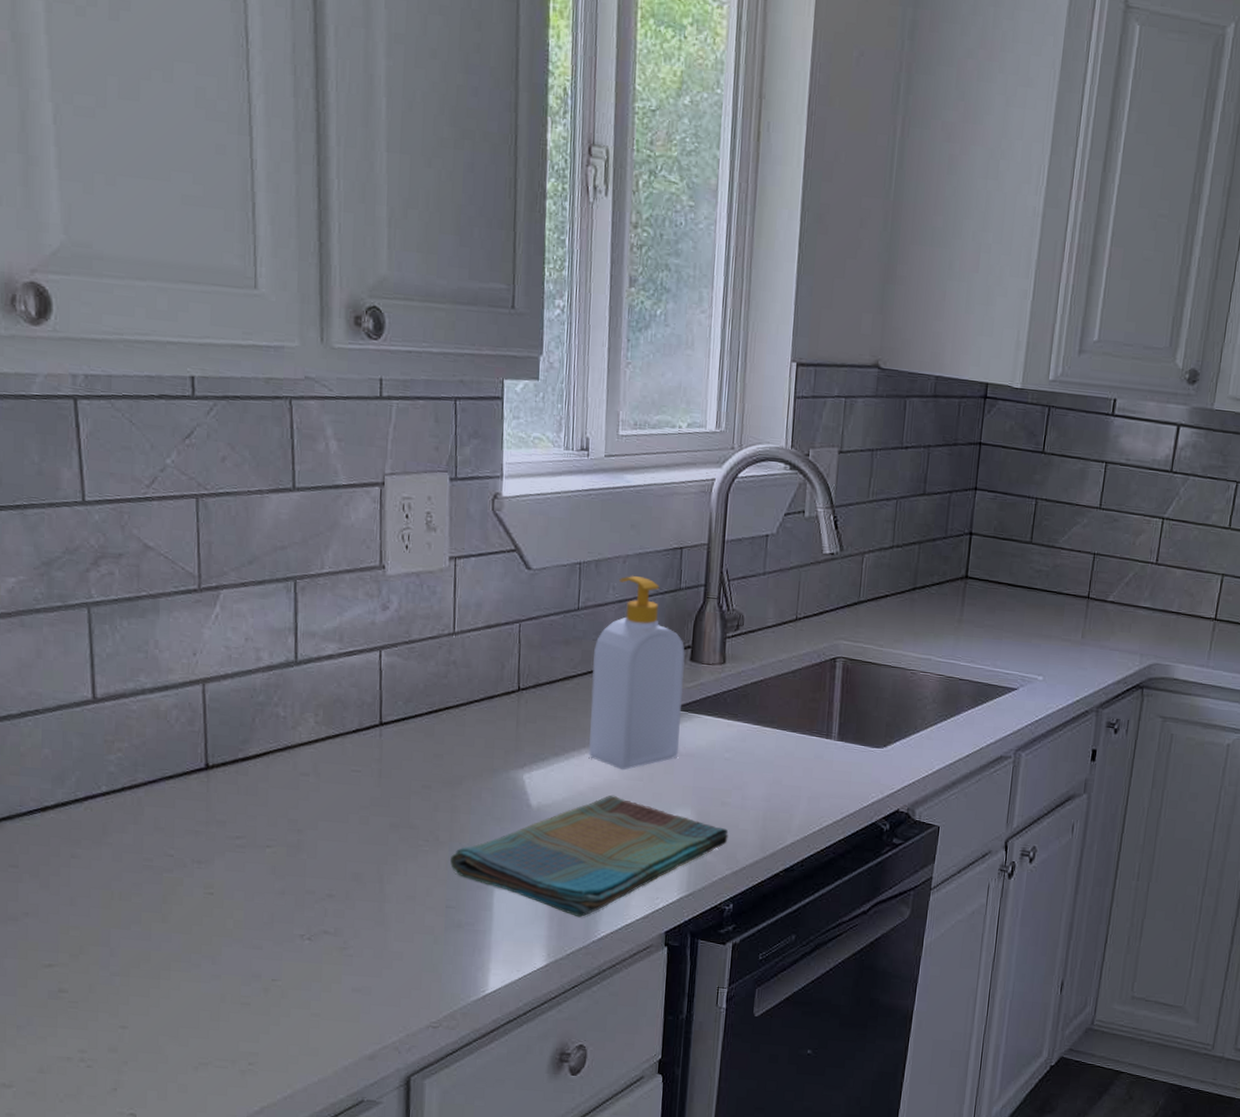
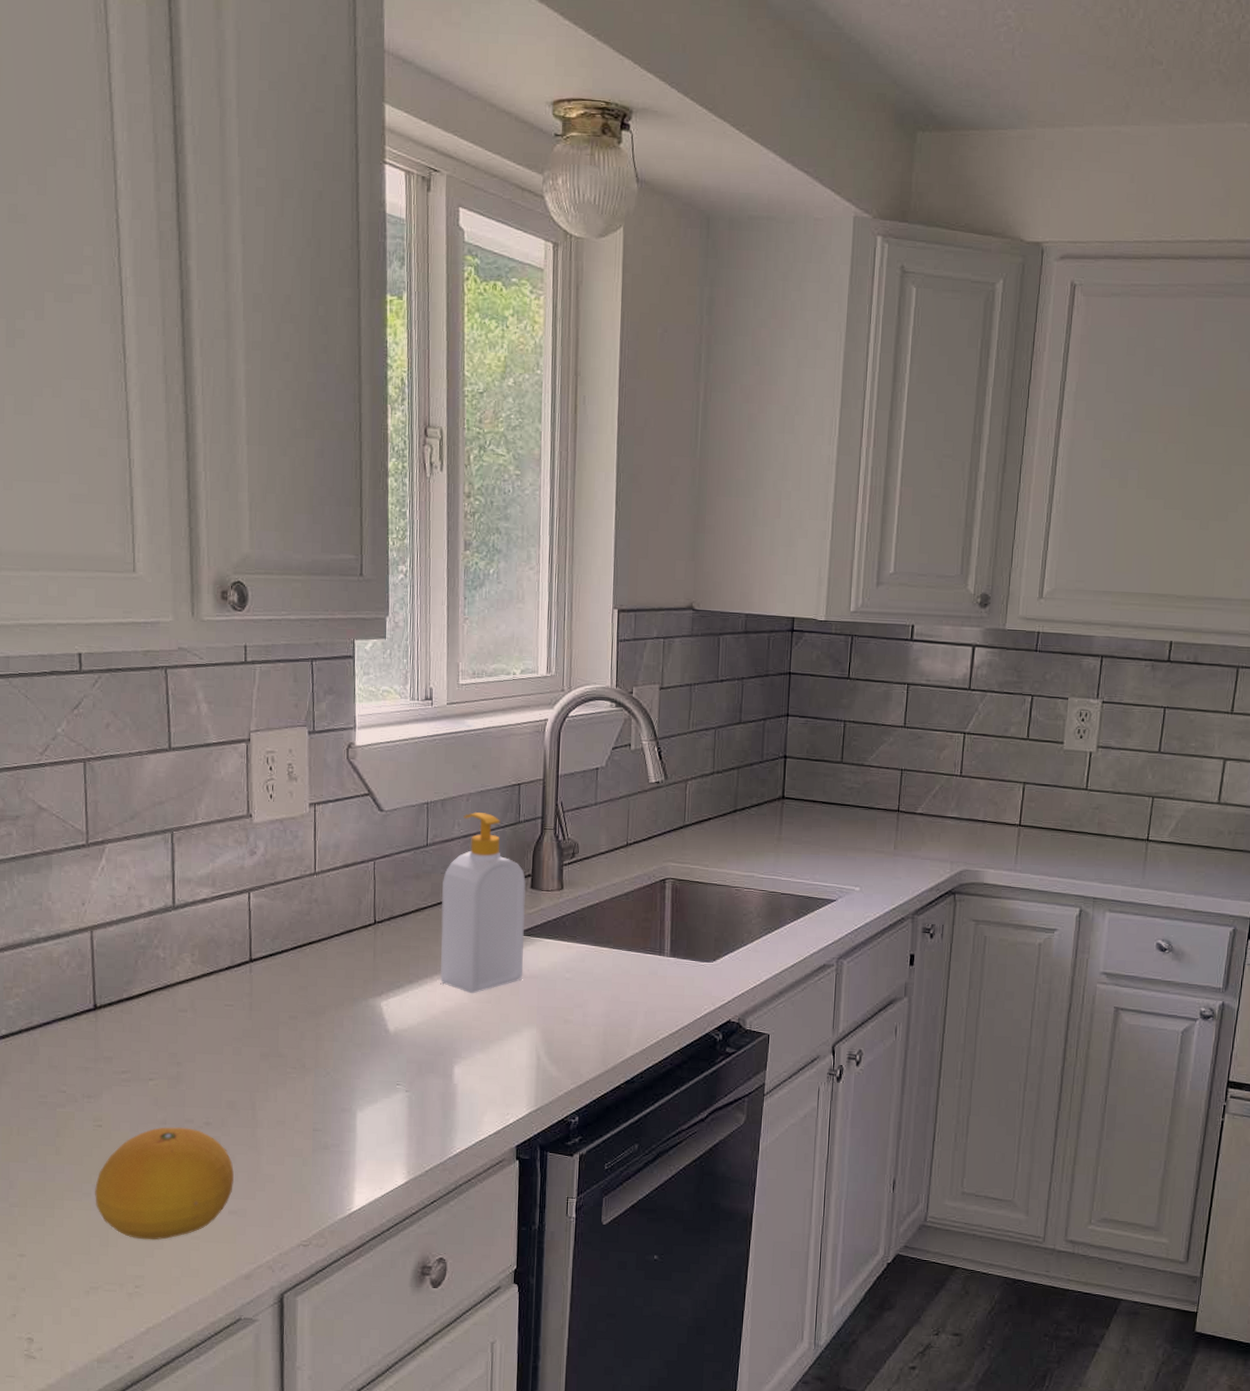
fruit: none [205,897,358,1016] -> present [95,1127,234,1240]
dish towel: present [450,795,729,918] -> none [316,1017,572,1136]

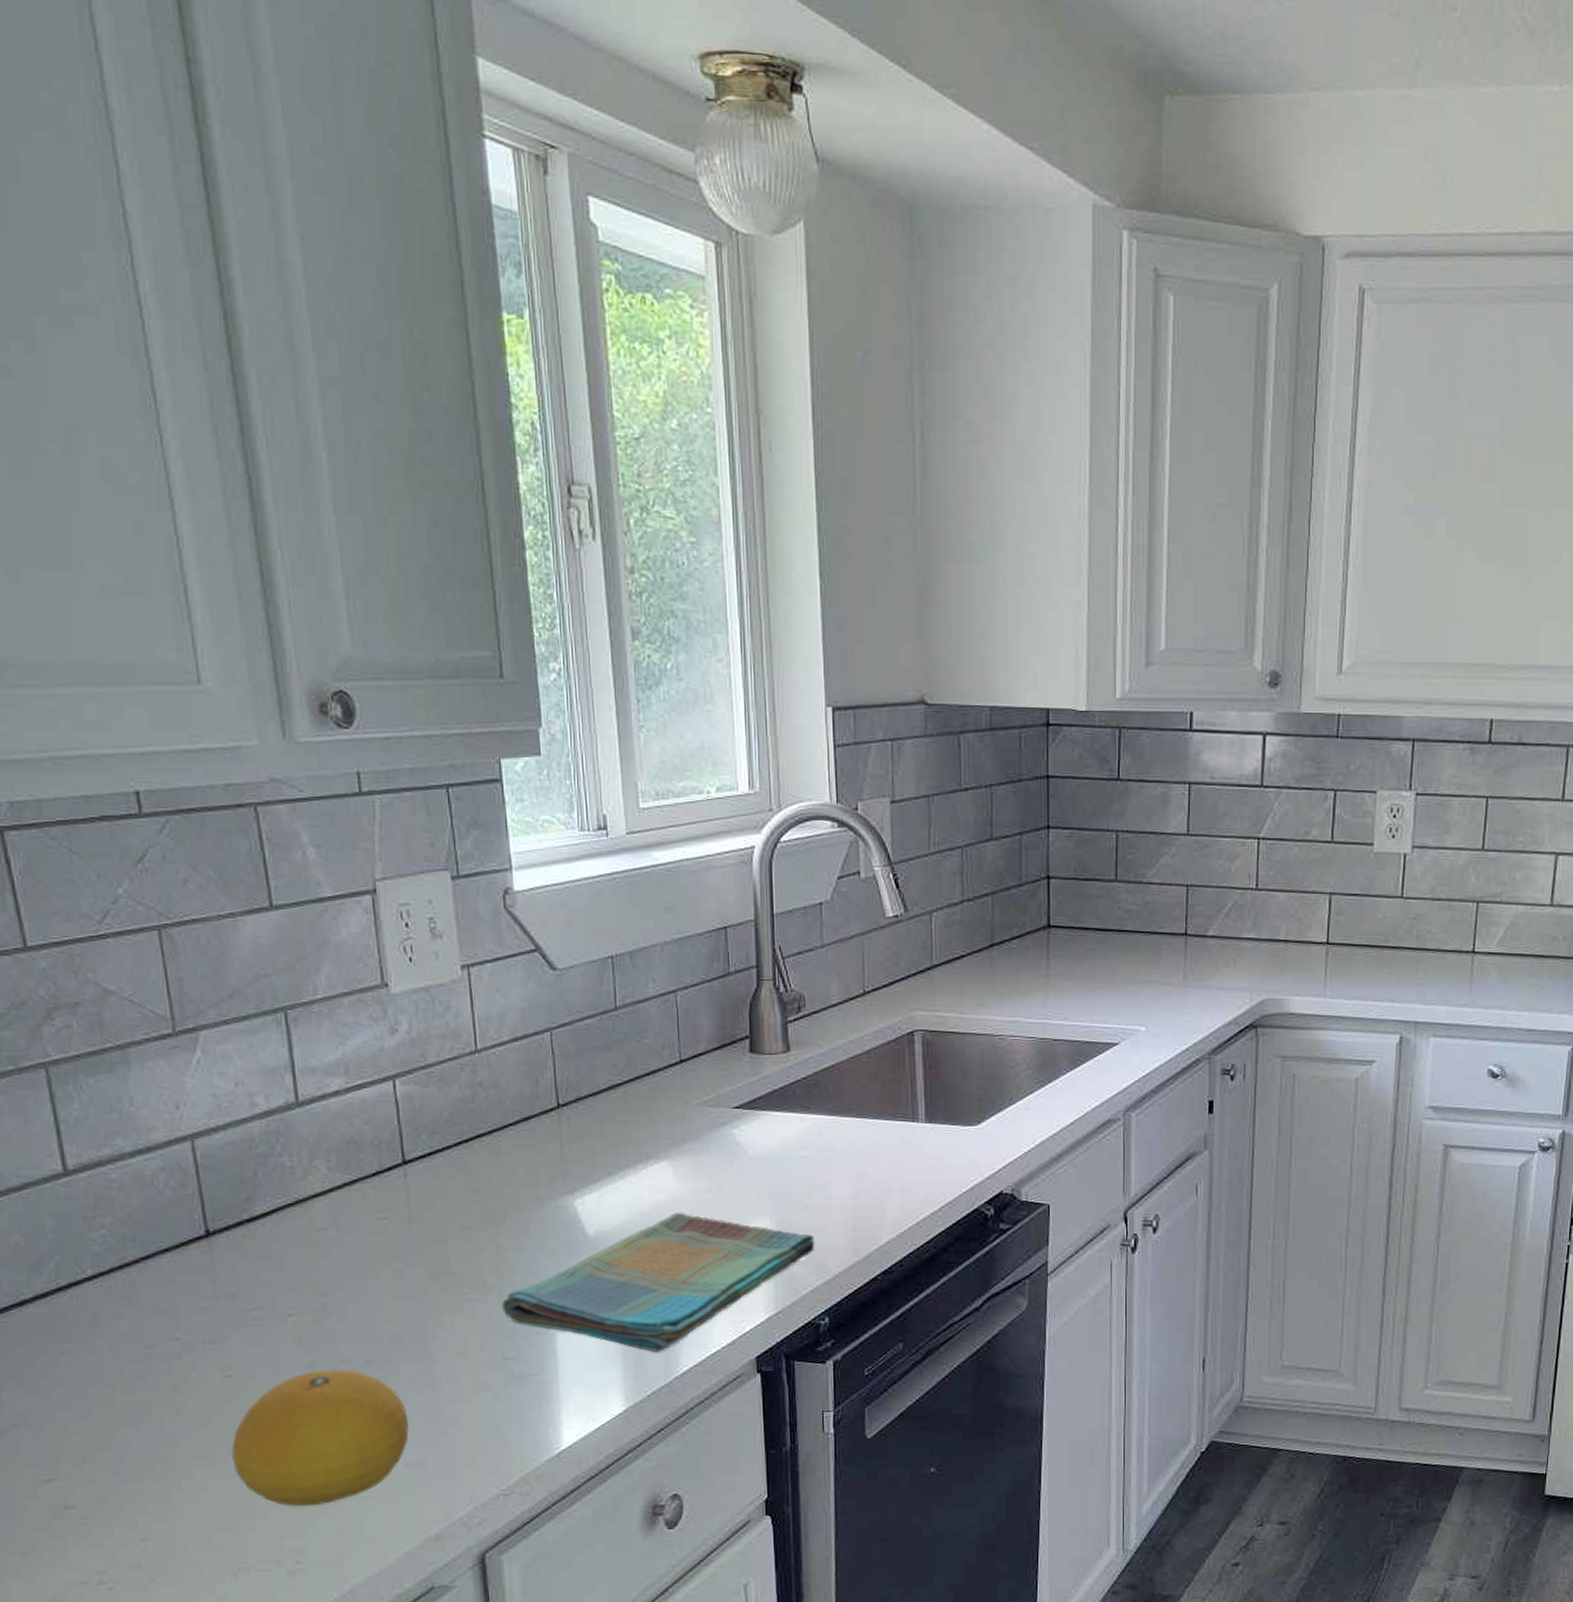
dish towel: none [316,1017,572,1136] -> present [502,1212,815,1353]
soap bottle: present [439,812,526,994] -> none [639,965,748,1183]

